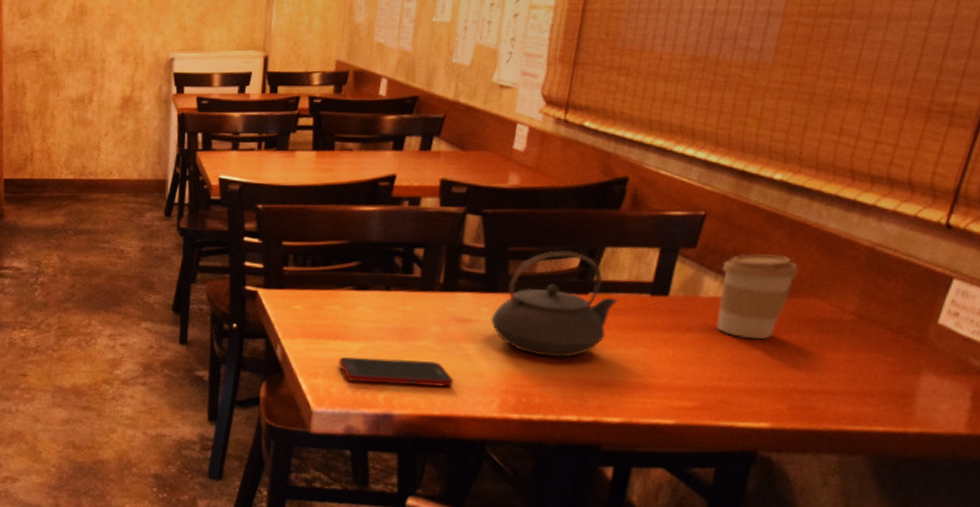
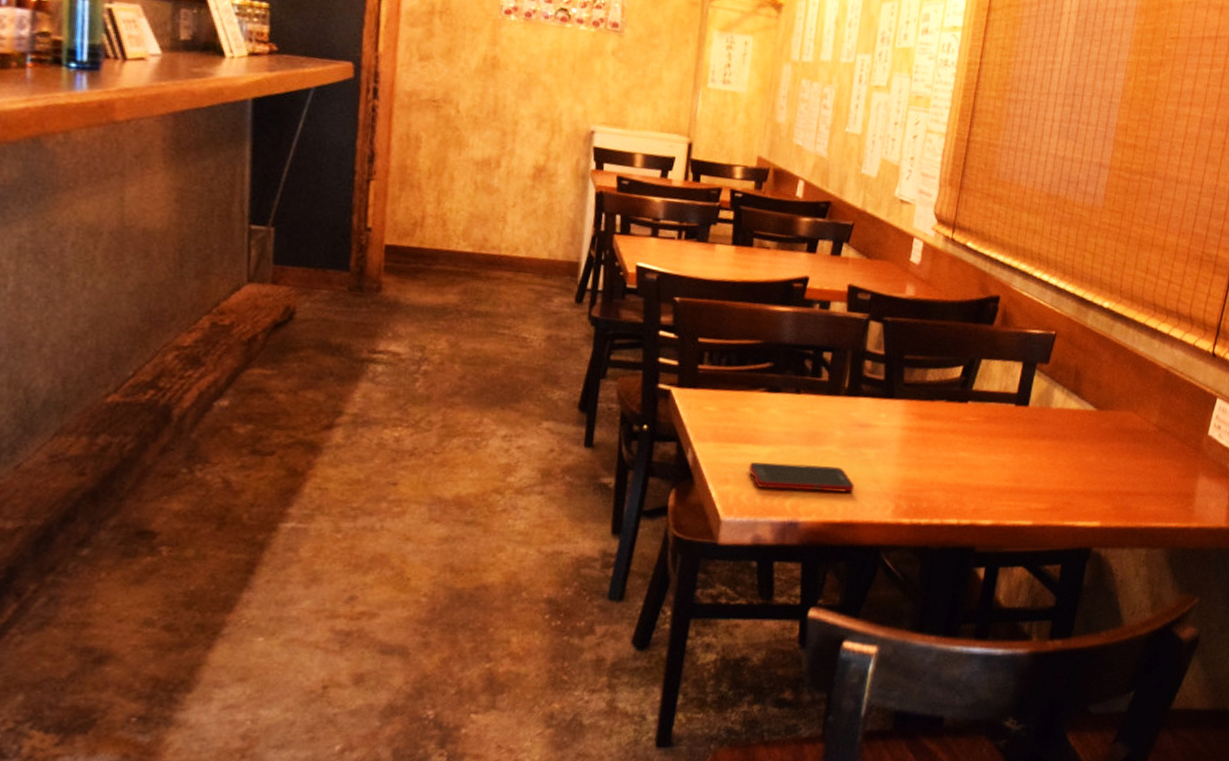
teapot: present [490,250,619,358] -> none [888,360,991,463]
coffee cup: present [716,253,799,339] -> none [1063,370,1120,447]

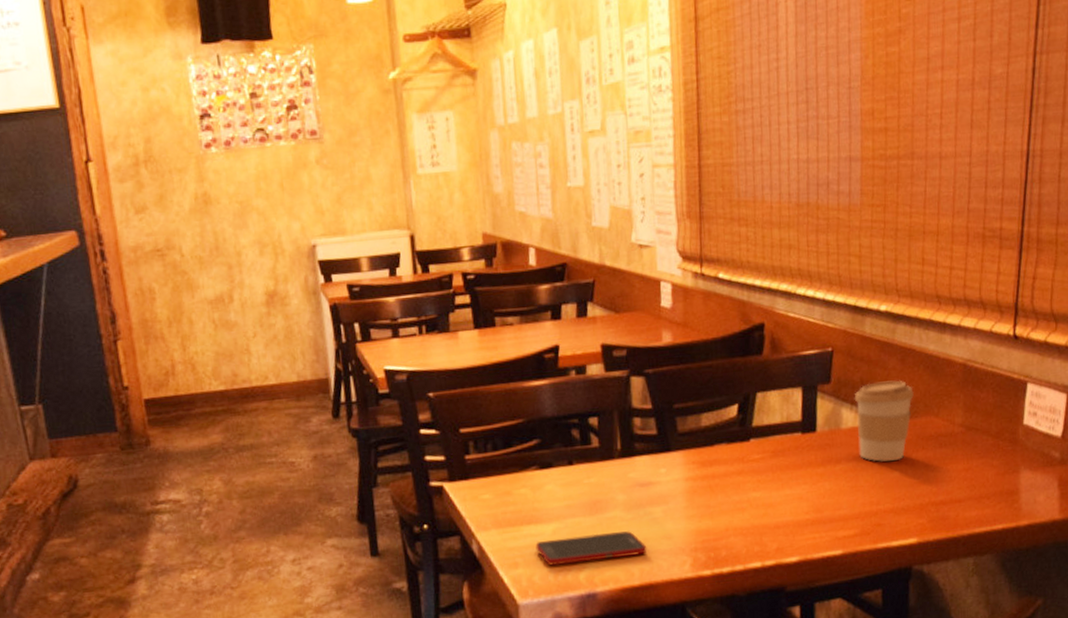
coffee cup: none [1063,370,1120,447] -> present [854,380,914,462]

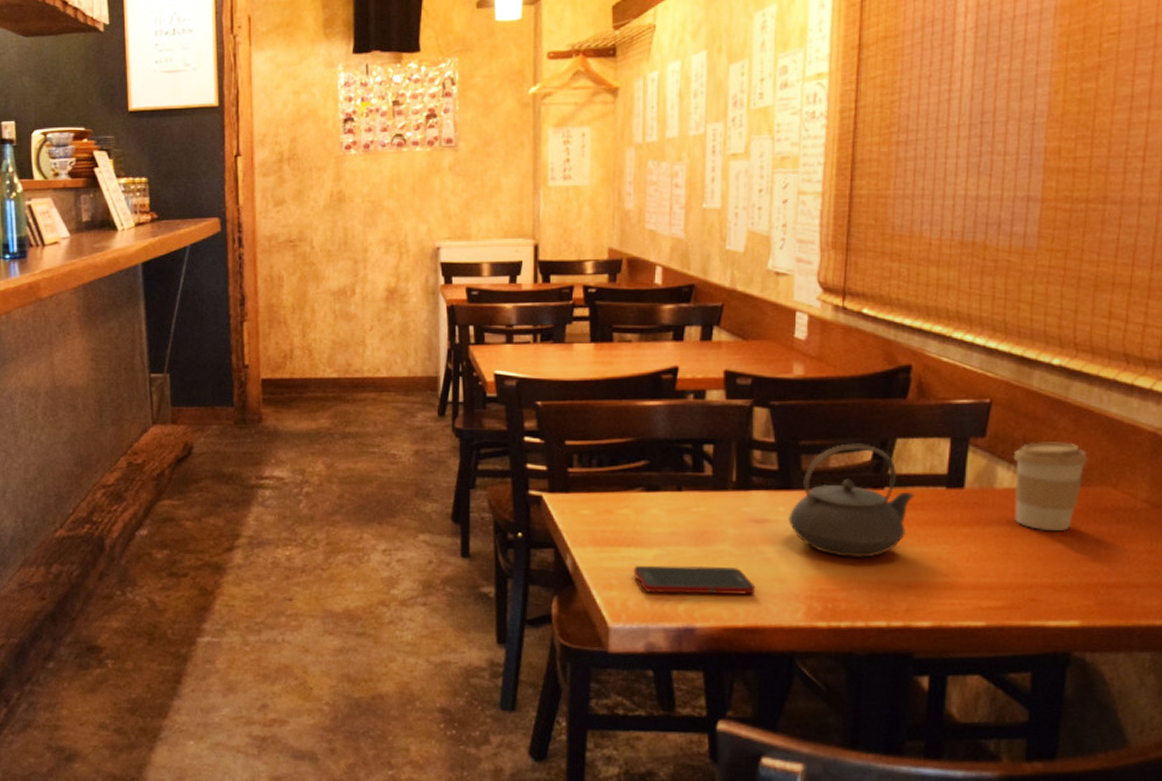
teapot: none [669,400,777,508] -> present [788,443,915,558]

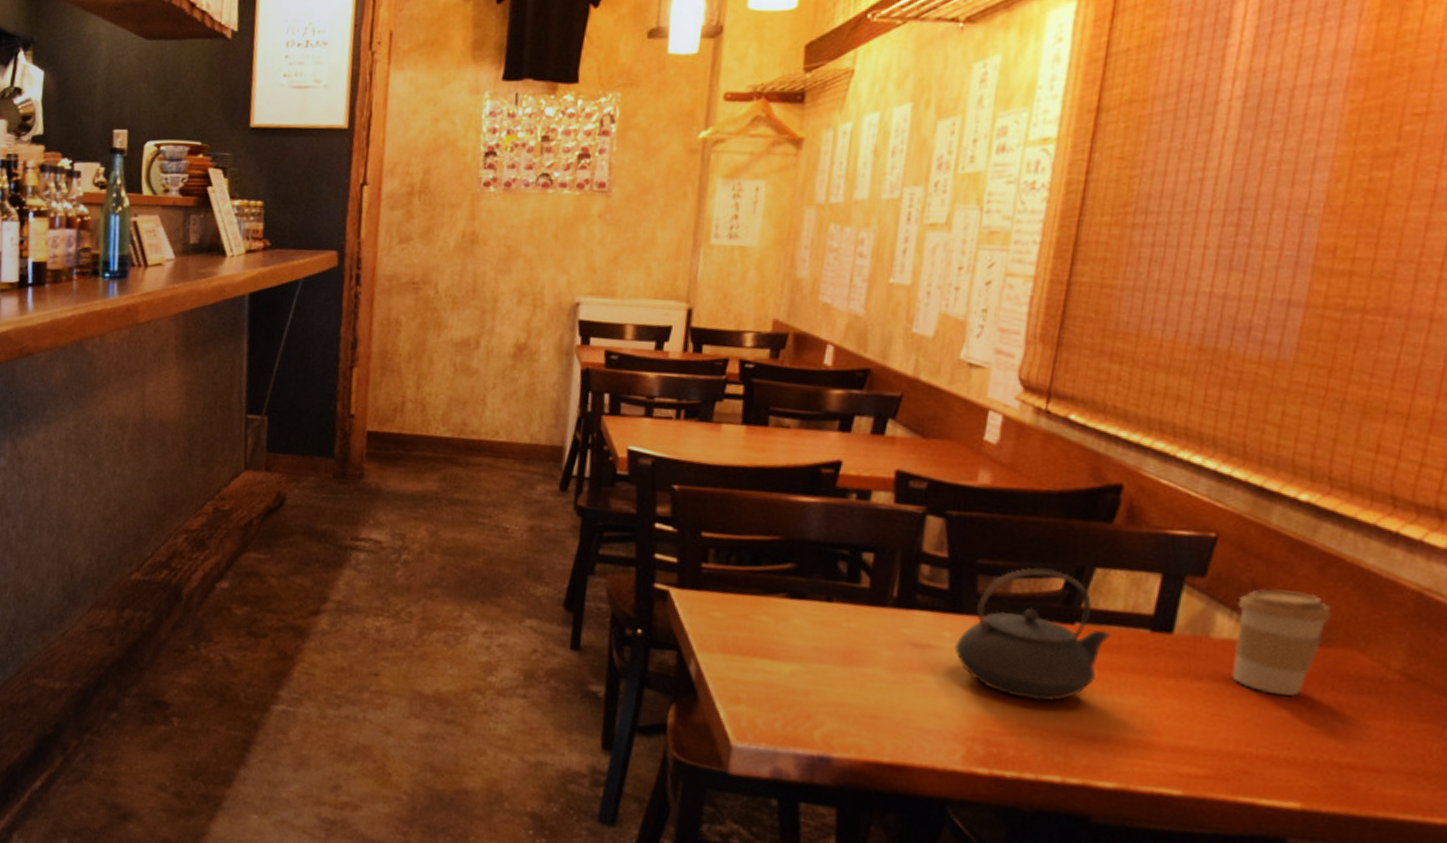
cell phone: present [633,565,756,596] -> none [766,680,909,728]

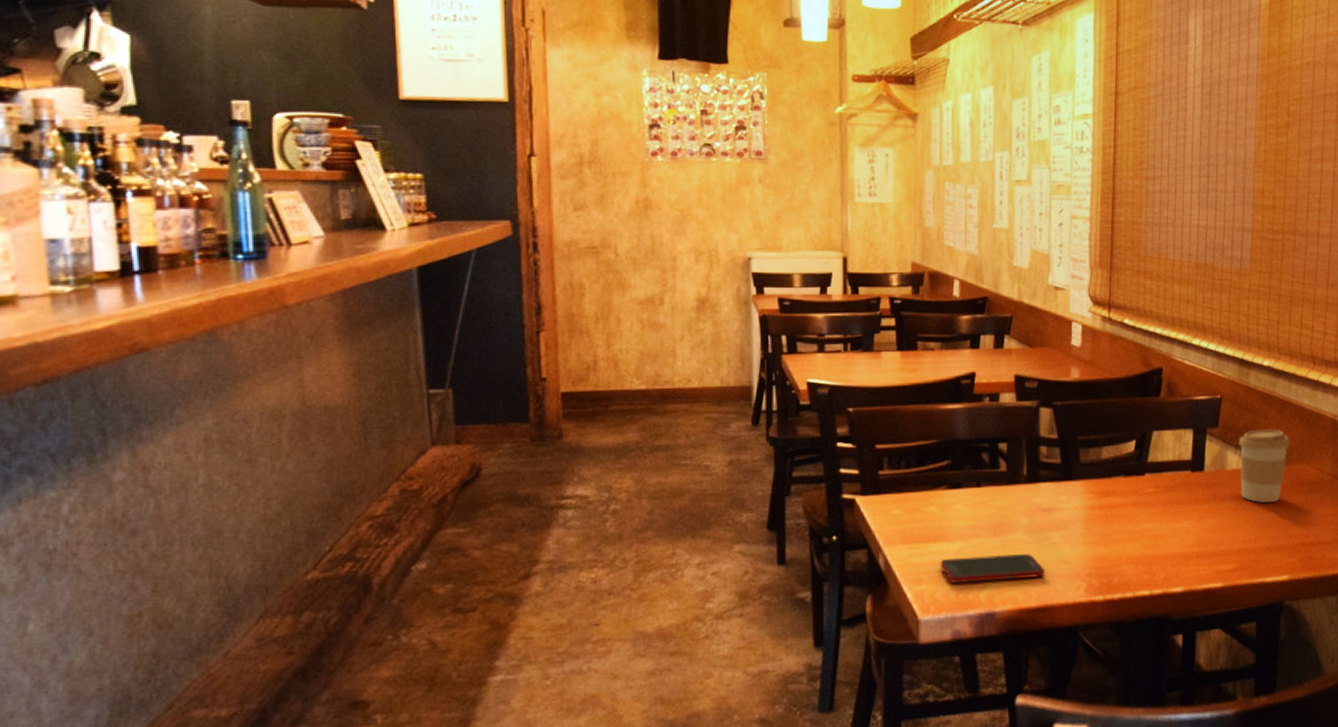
cell phone: none [766,680,909,728] -> present [940,554,1045,583]
teapot: present [954,568,1112,702] -> none [1070,436,1168,537]

